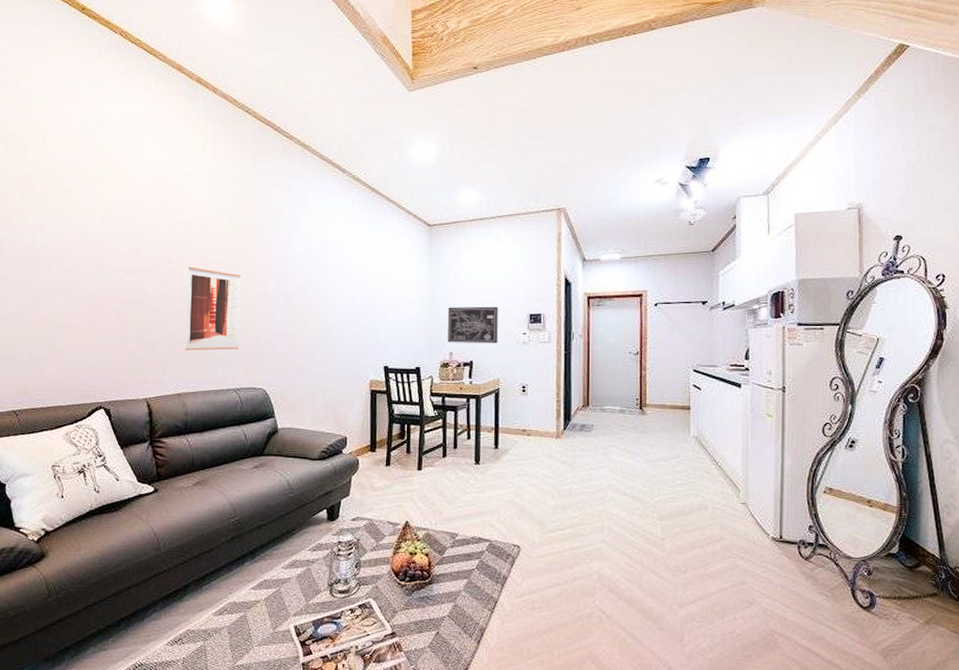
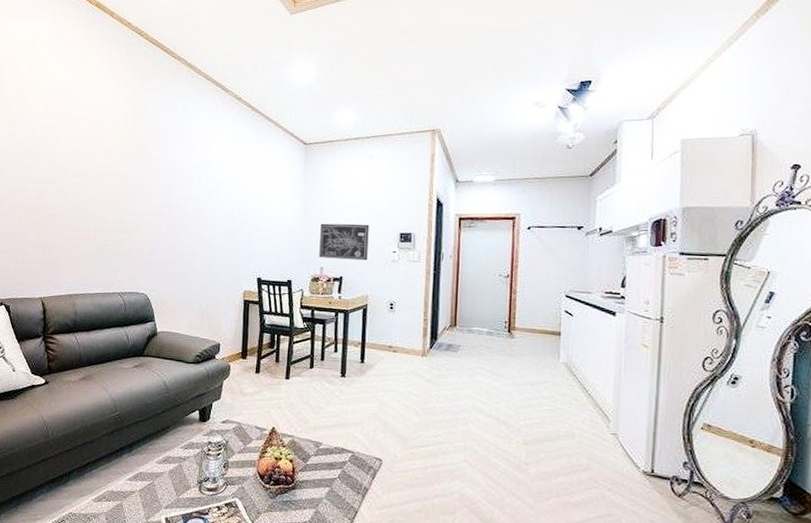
wall art: present [185,266,241,351] -> none [76,177,129,256]

